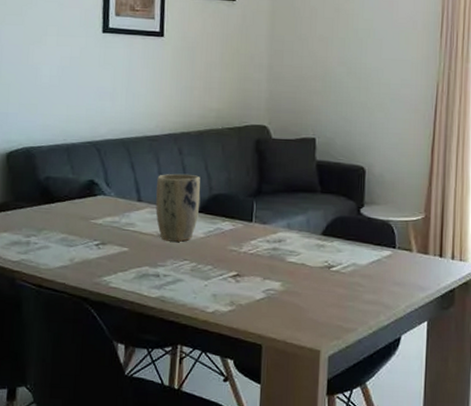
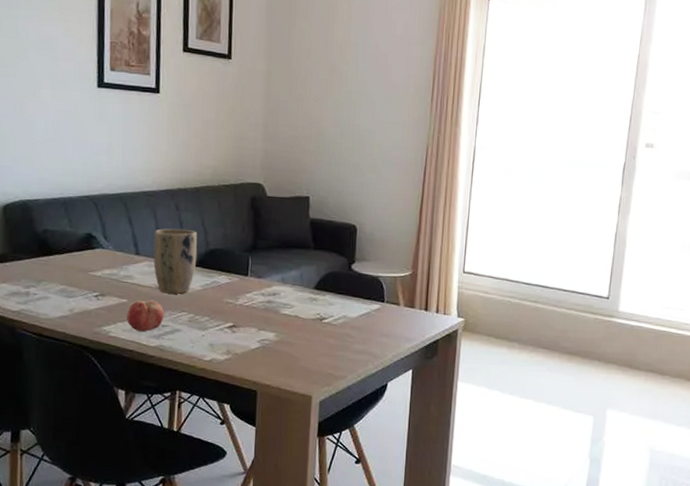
fruit: none [127,249,166,283] -> present [126,301,165,332]

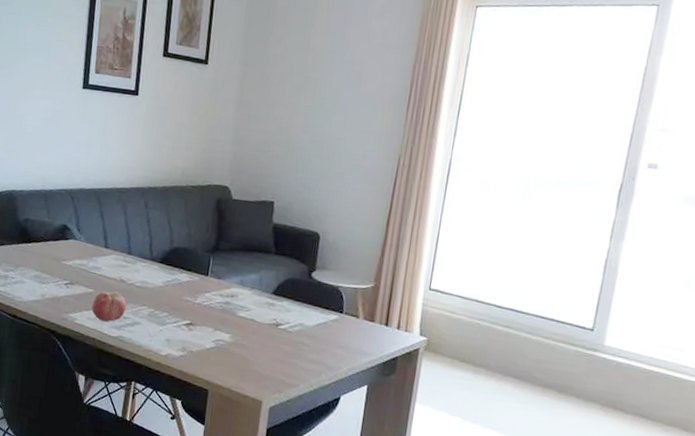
plant pot: present [153,228,198,294] -> none [120,224,163,289]

